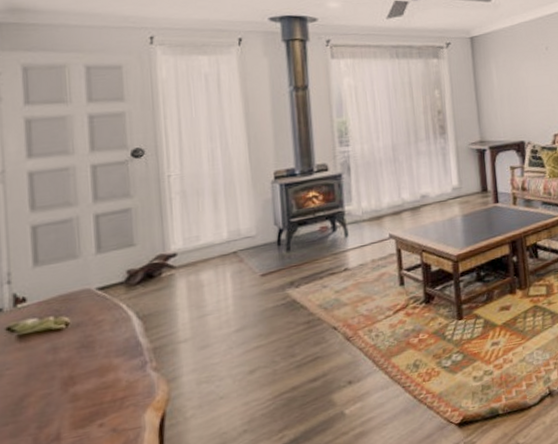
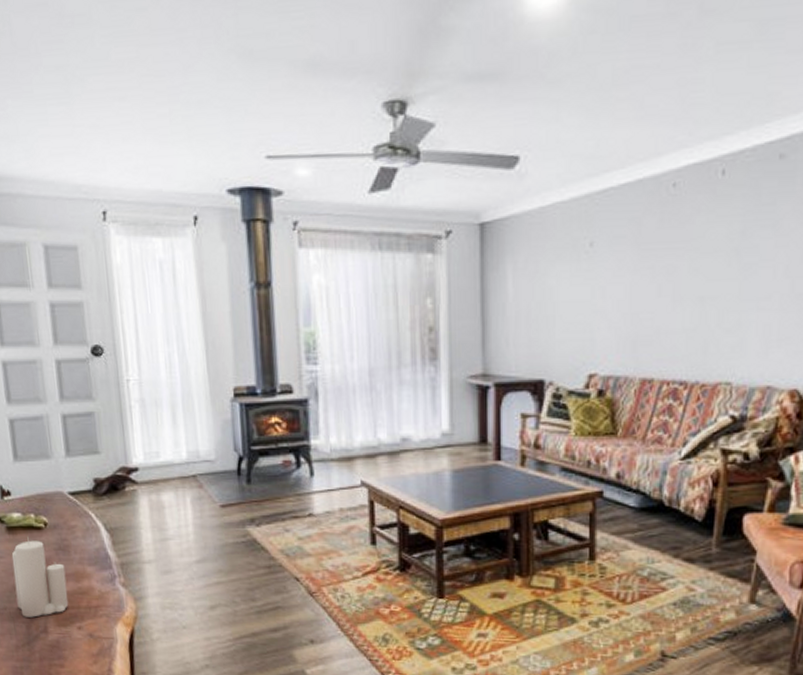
candle: none [21,340,89,429] -> present [11,536,69,618]

